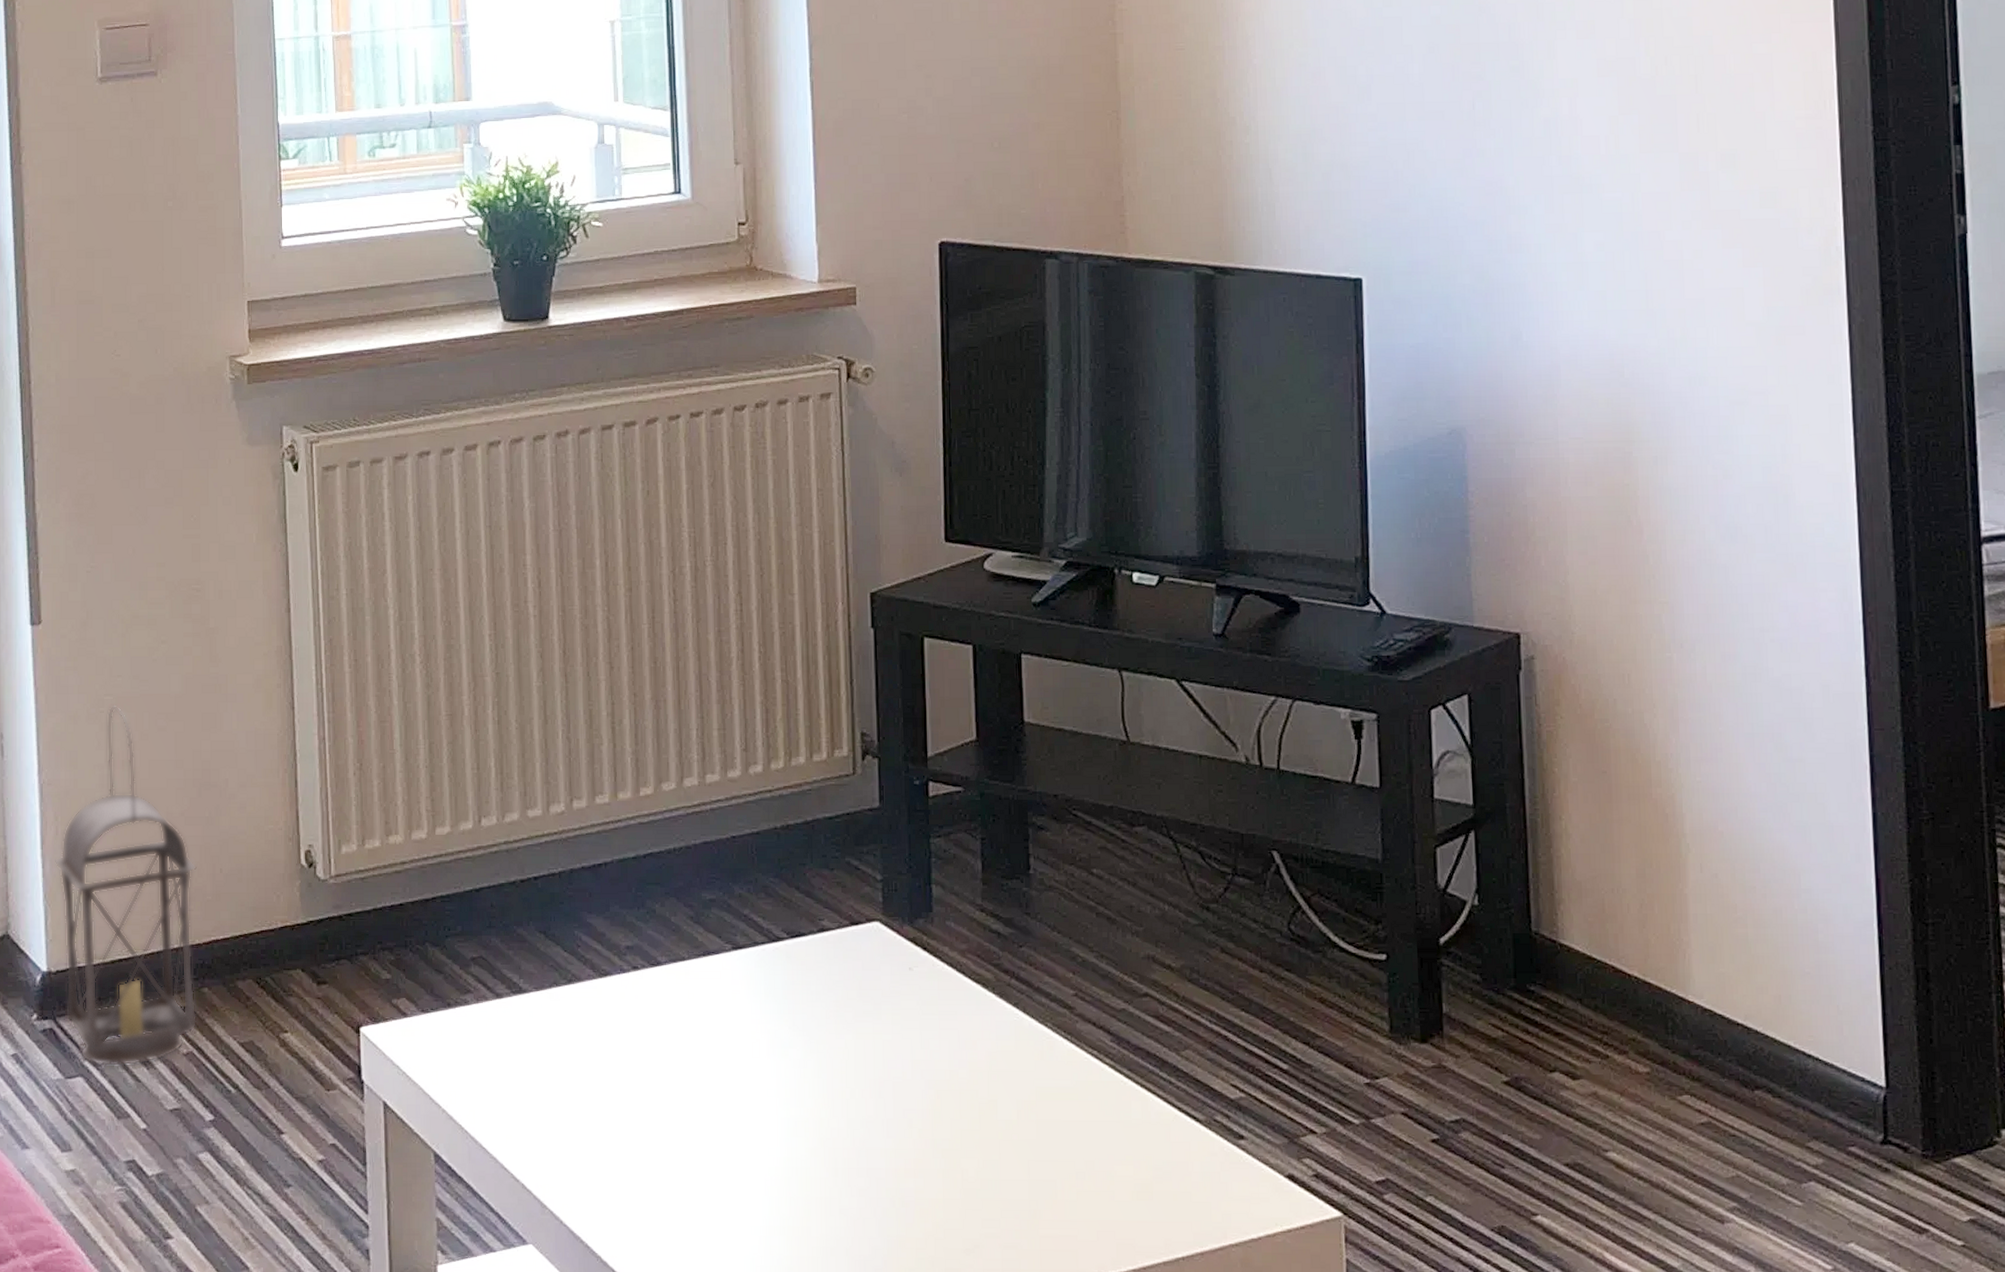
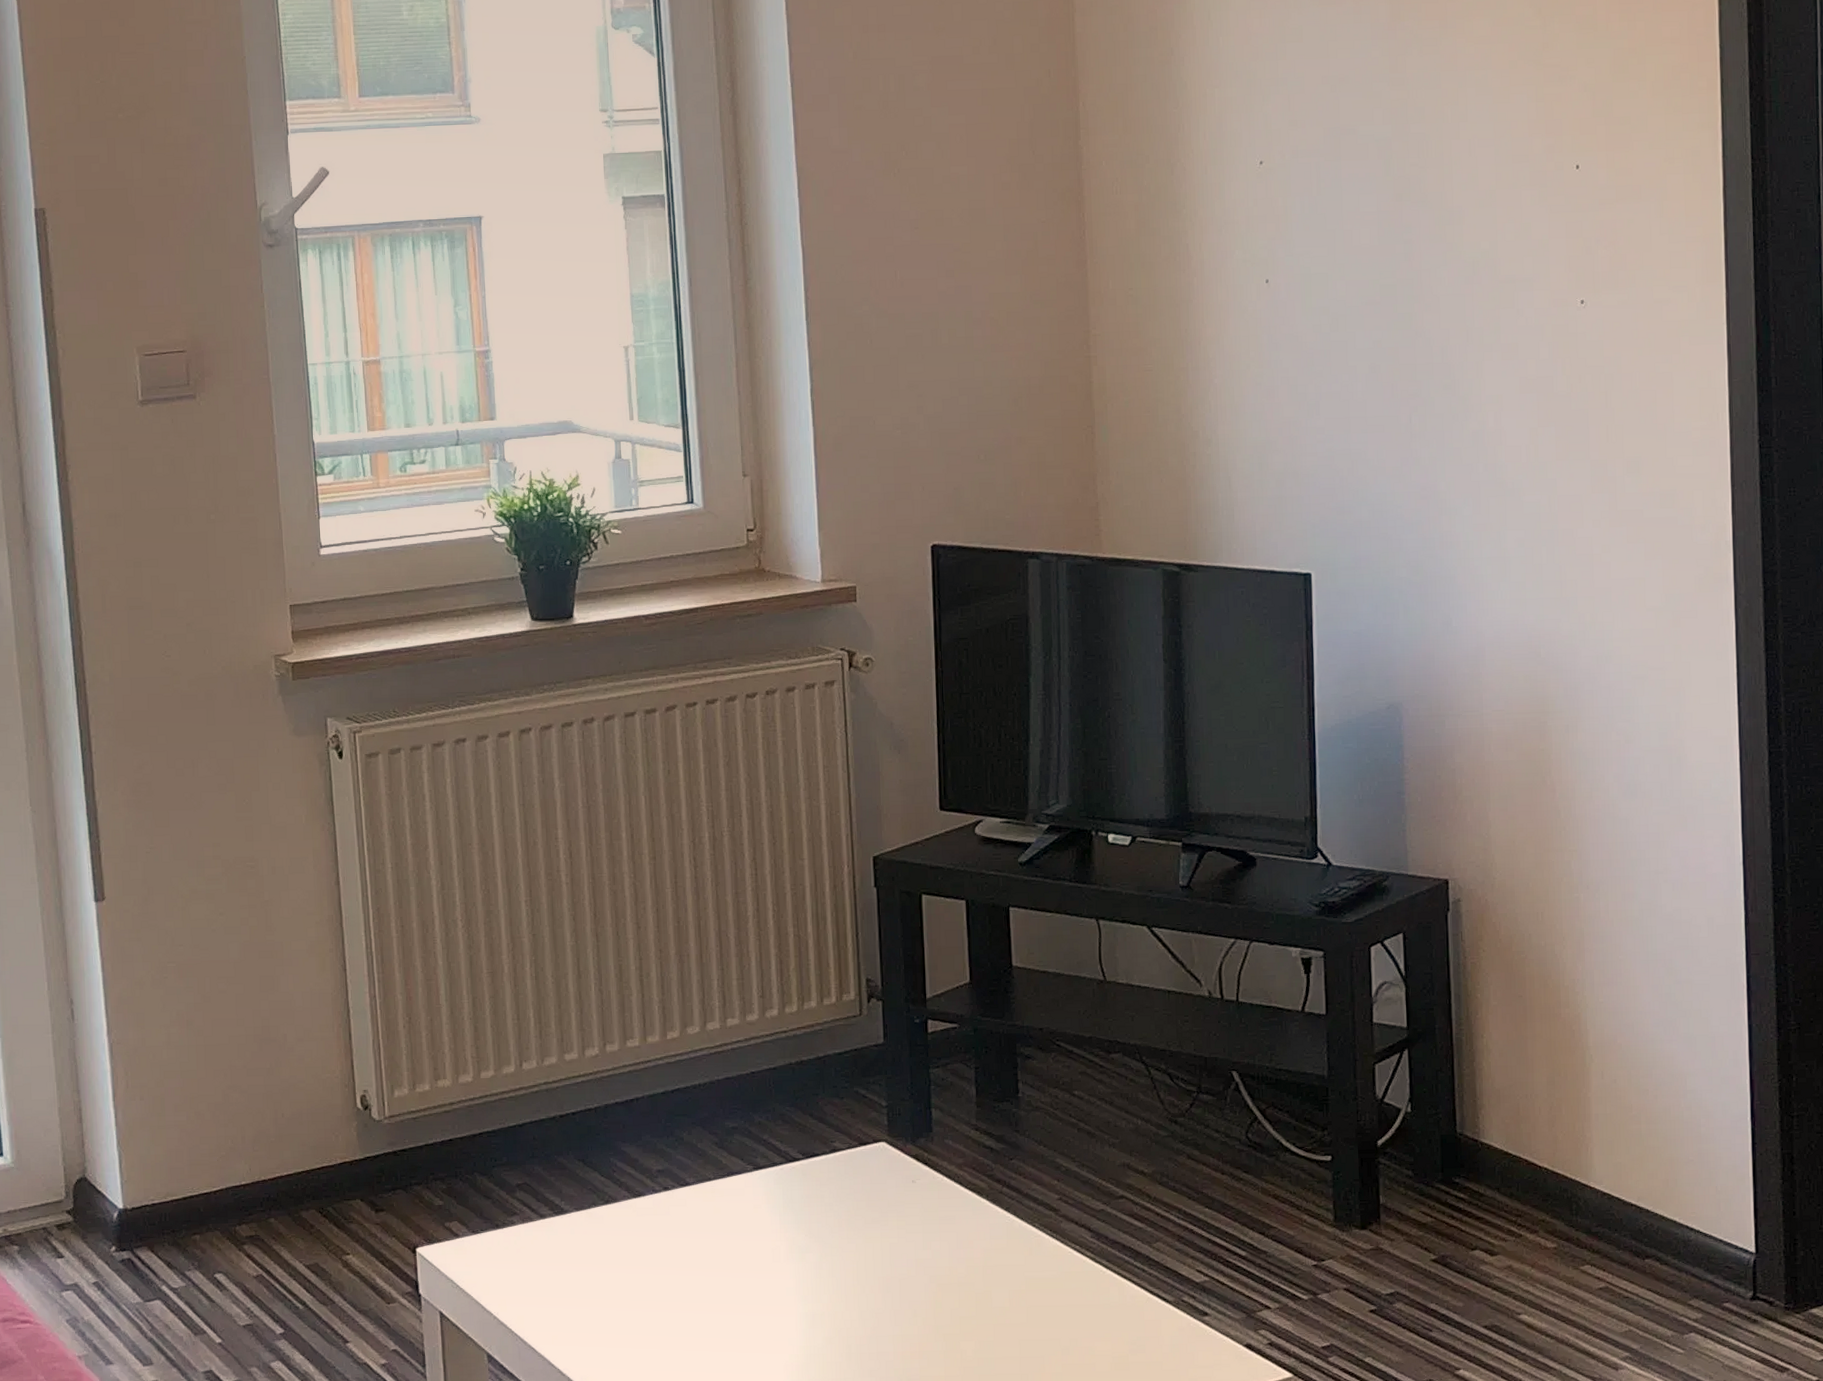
lantern: present [55,705,197,1067] -> none [127,971,266,1290]

